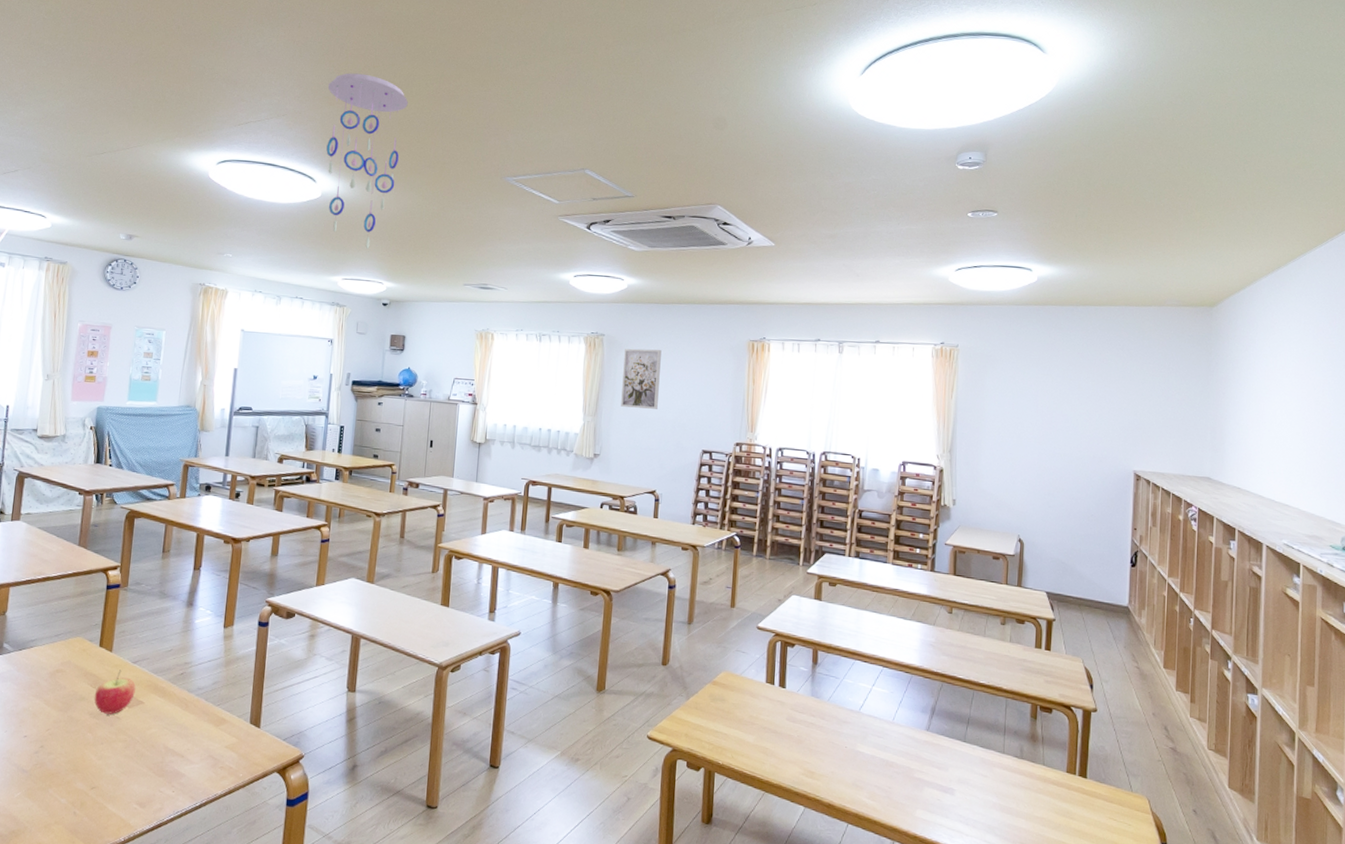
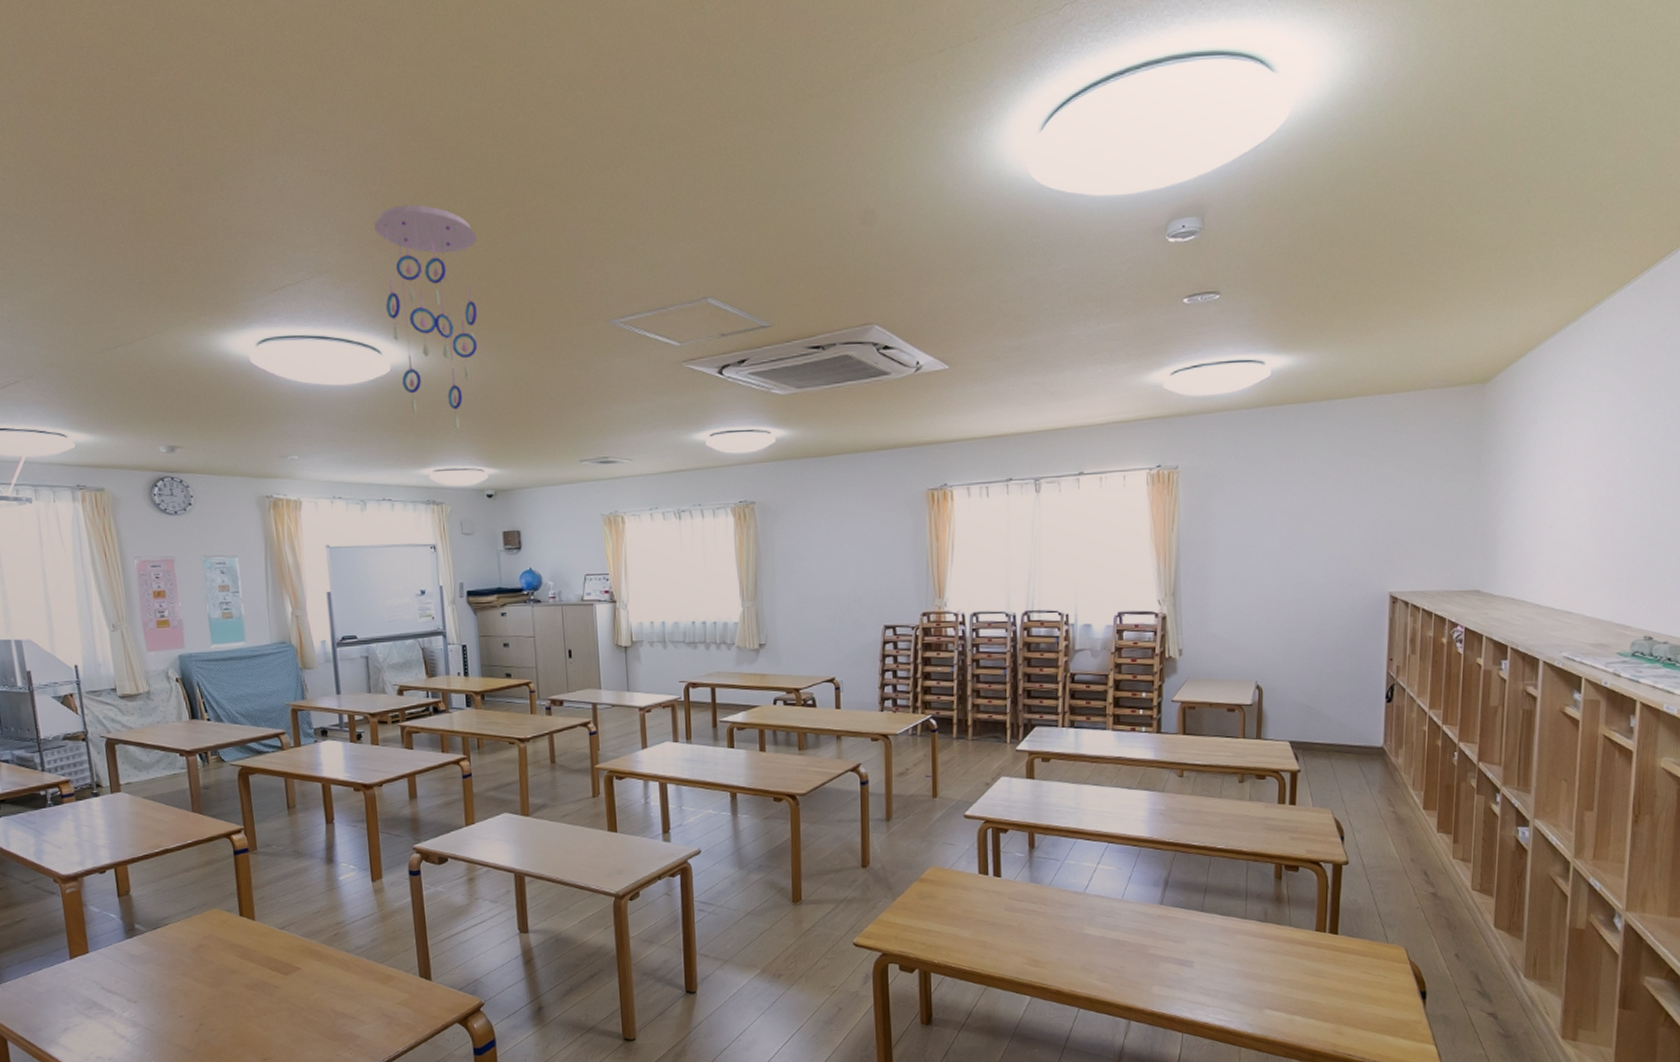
apple: present [94,669,136,715] -> none [245,937,289,985]
wall art: present [621,348,662,409] -> none [781,512,827,586]

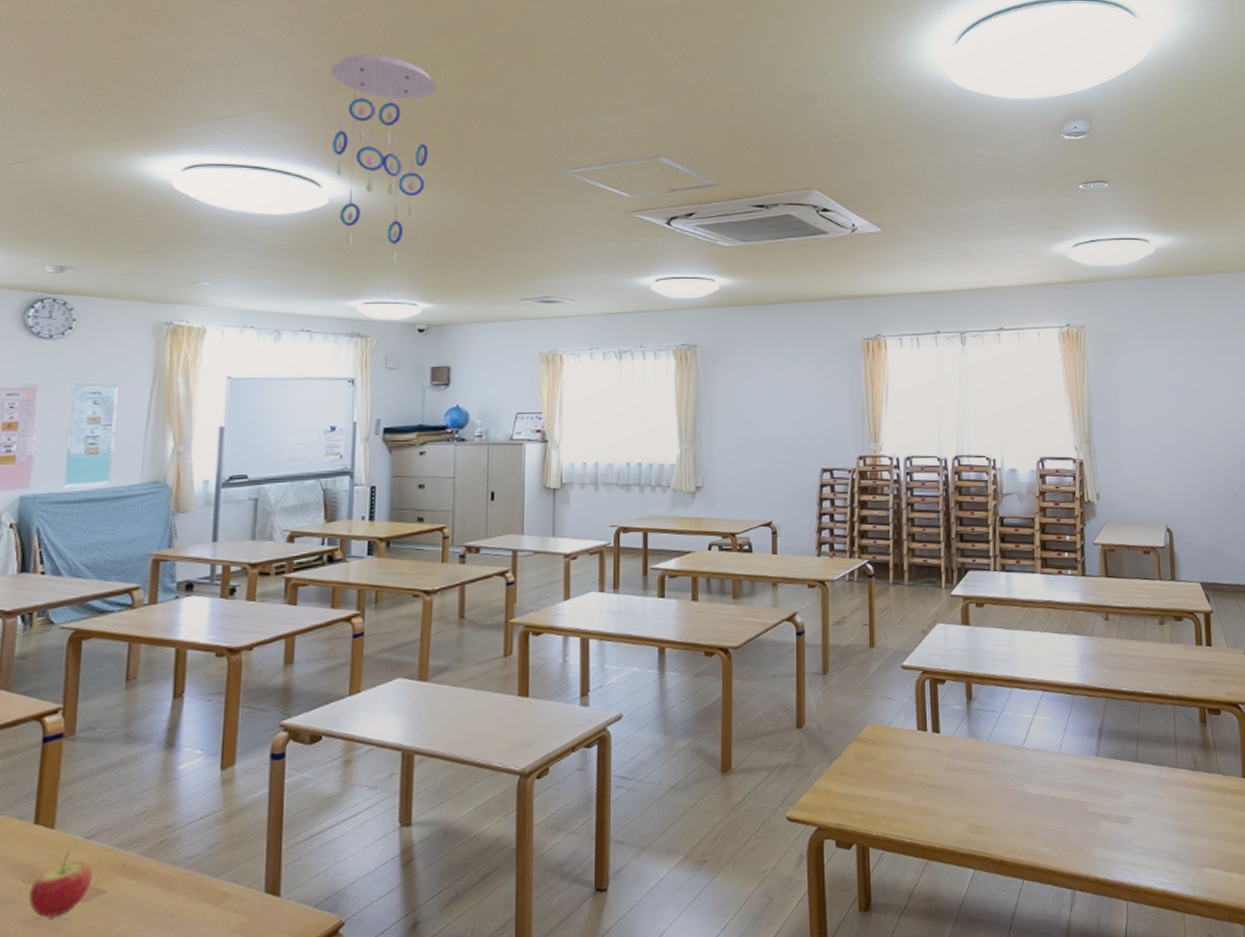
apple: none [245,937,289,985] -> present [28,851,93,918]

